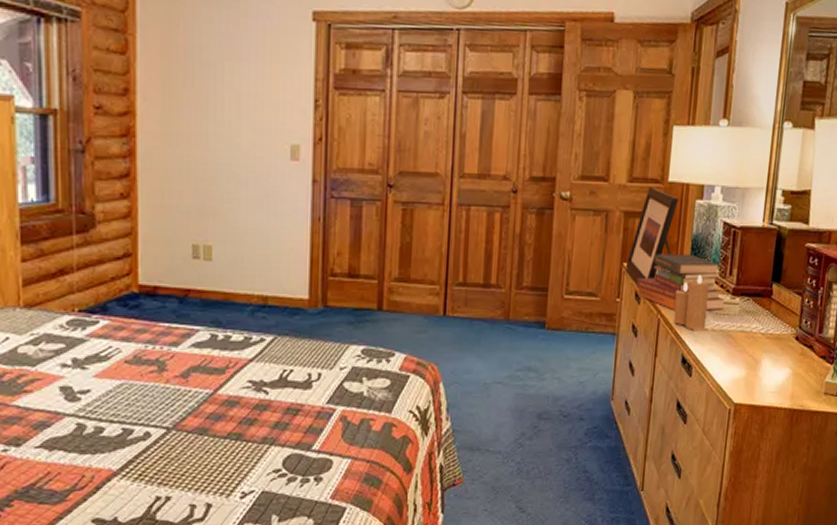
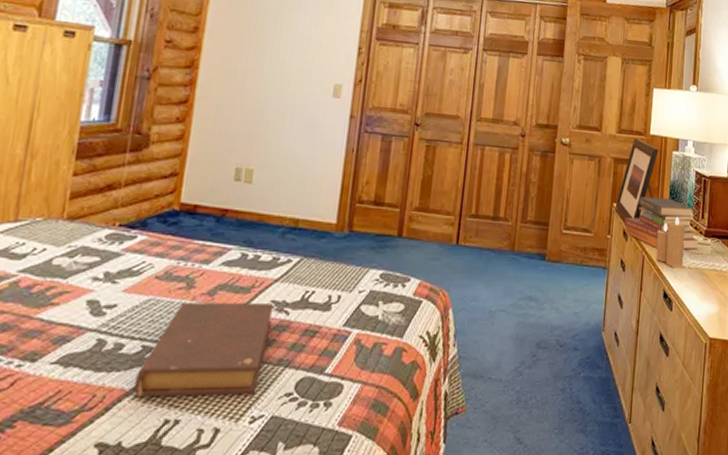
book: none [120,384,252,476] -> present [133,303,274,396]

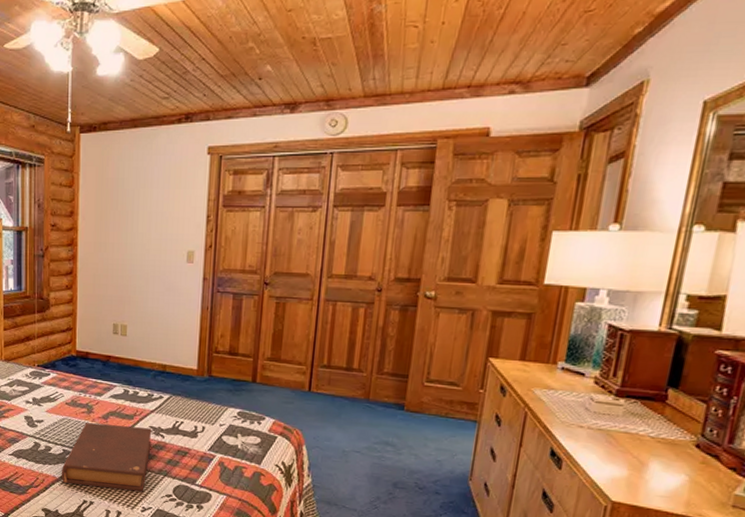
picture frame: present [615,138,659,220] -> none [491,288,555,375]
books: present [624,196,699,250] -> none [502,351,606,410]
candle: present [656,217,686,267] -> none [542,374,588,427]

